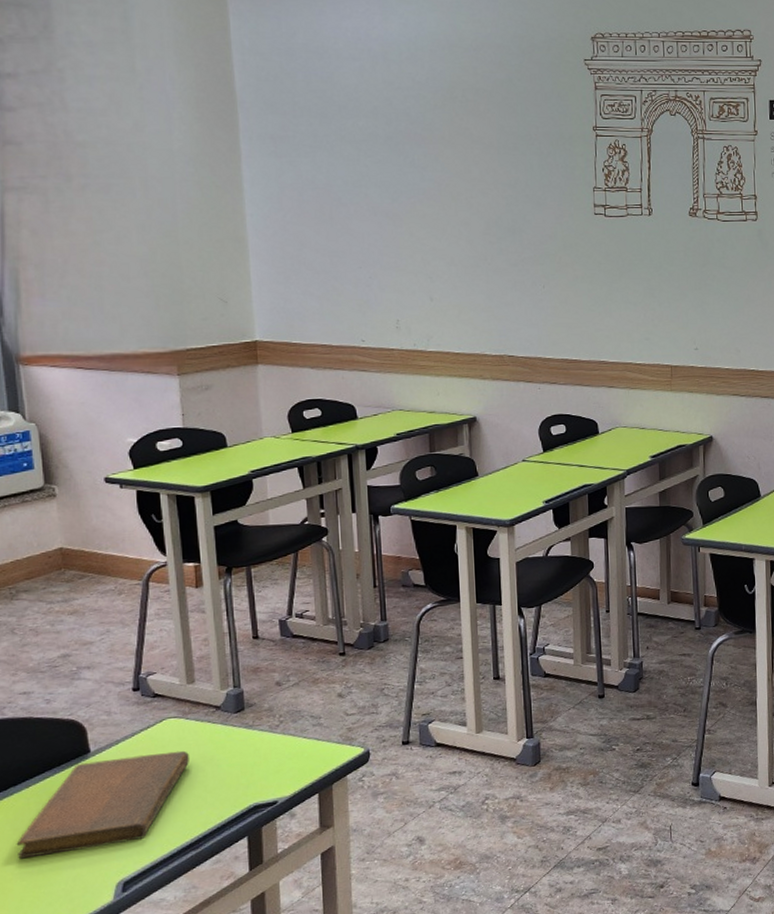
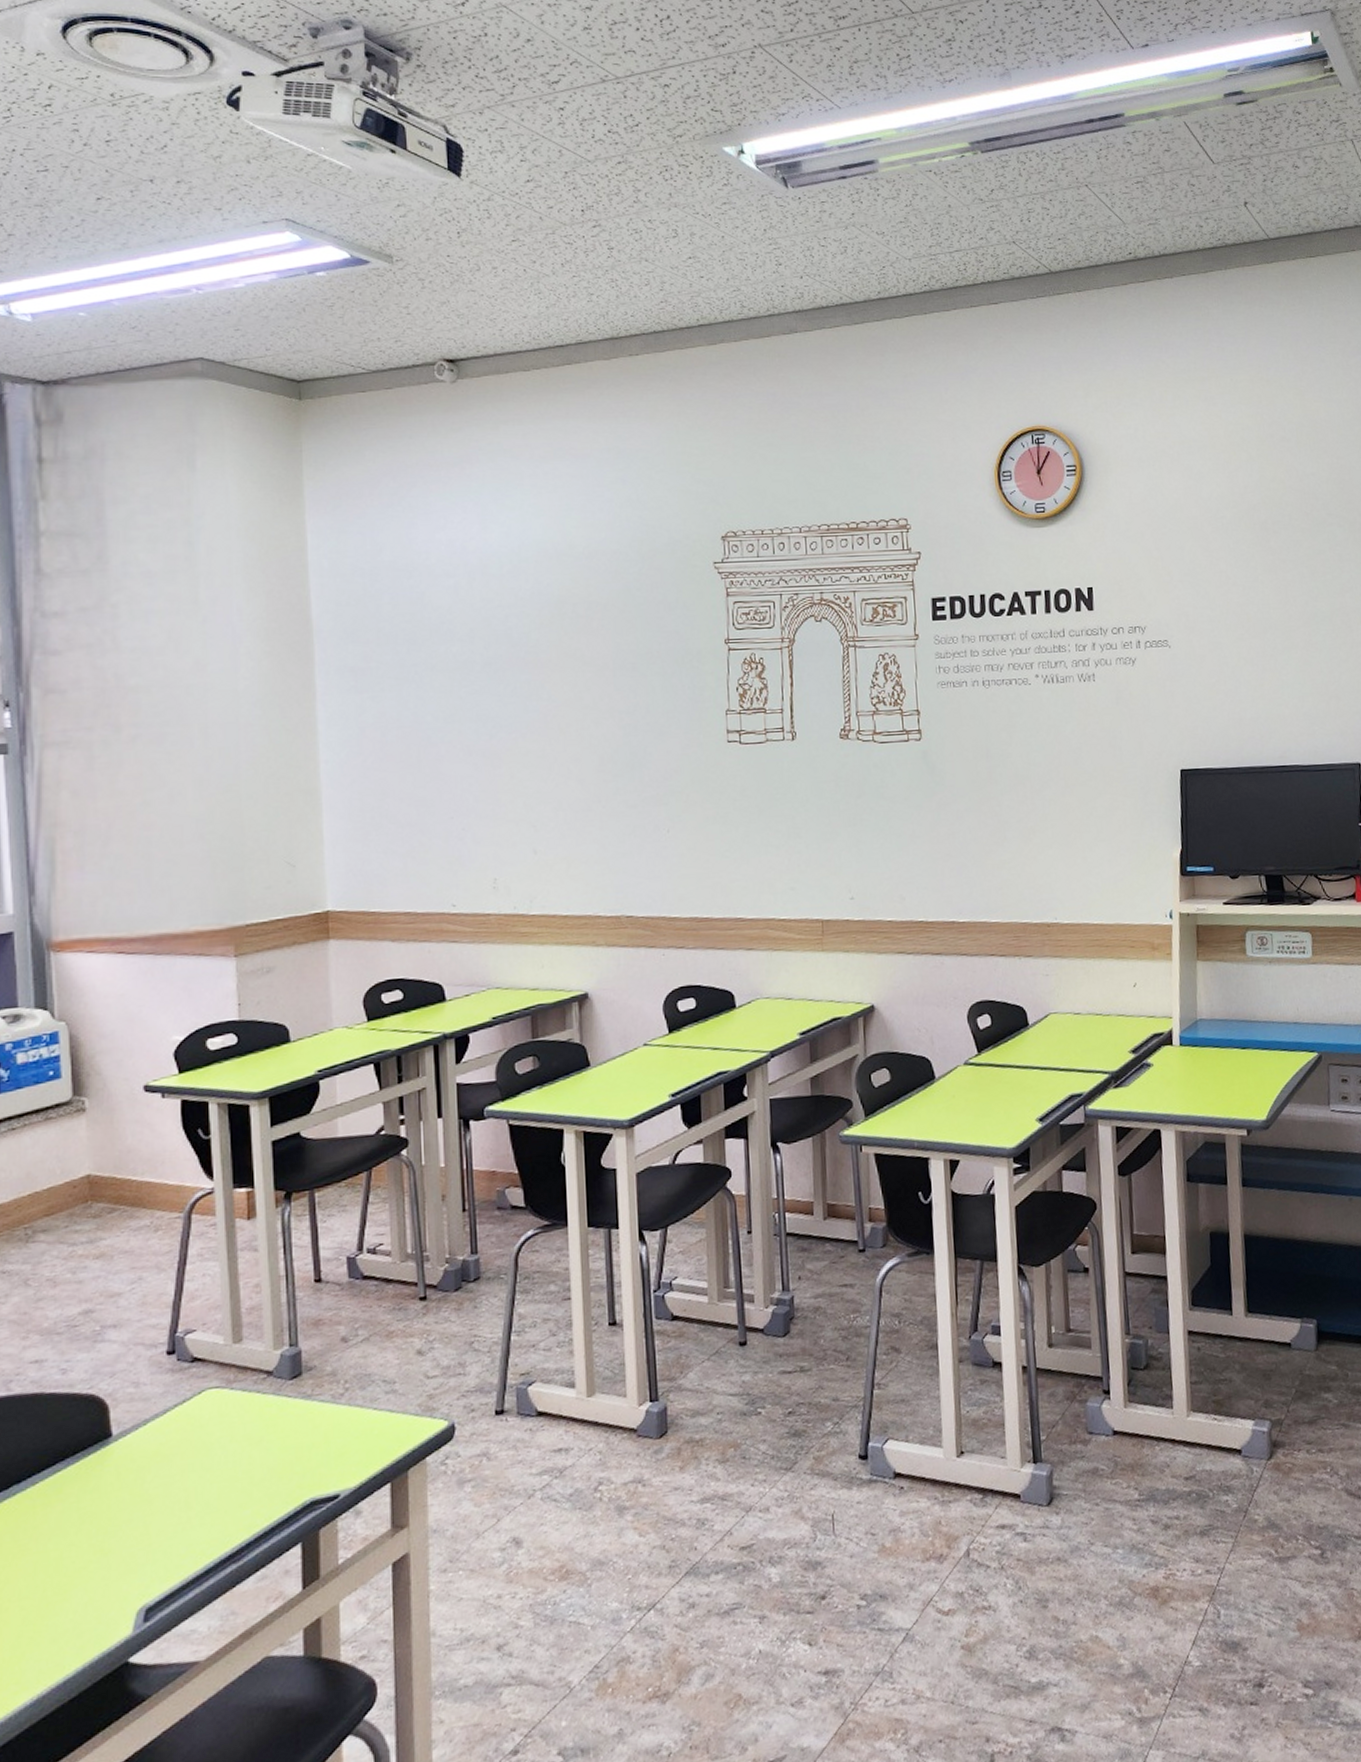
notebook: present [16,750,191,859] -> none [16,1430,234,1581]

